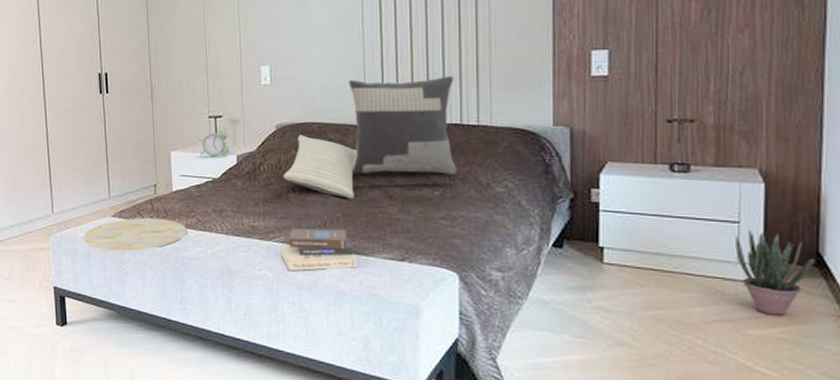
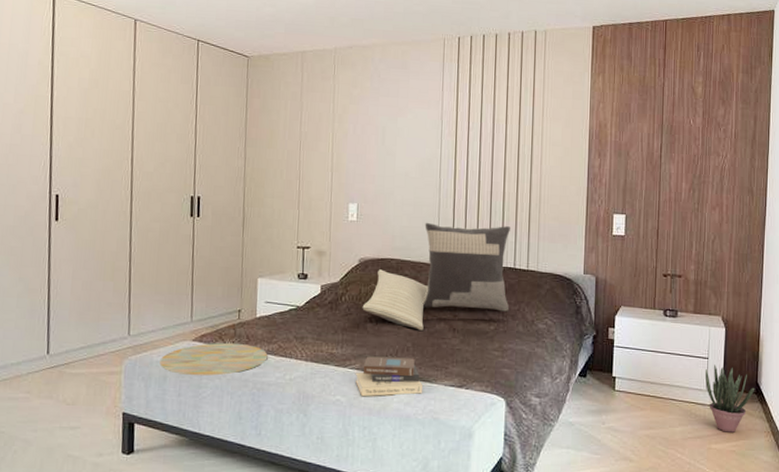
alarm clock: present [197,129,231,157] -> none [285,259,316,286]

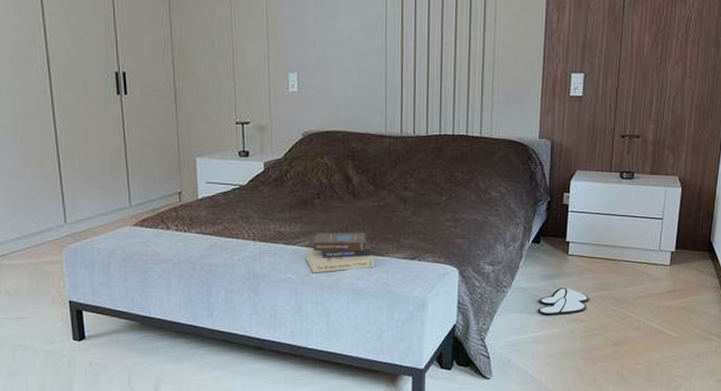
decorative tray: present [159,342,268,376] -> none [101,226,214,261]
pillow: present [362,269,428,331] -> none [309,143,377,204]
pillow: present [422,222,511,312] -> none [371,90,463,181]
slippers: none [586,424,637,453] -> present [538,288,589,316]
potted plant: present [705,364,755,433] -> none [659,225,708,290]

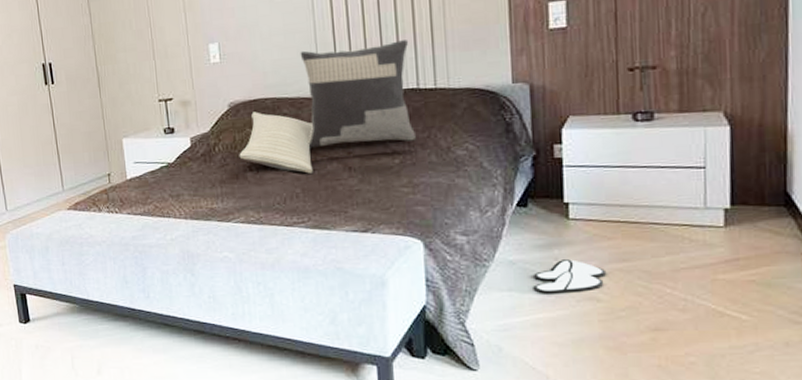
books: present [306,233,375,274] -> none [242,205,321,251]
pillow: none [309,143,377,204] -> present [239,112,313,174]
pillow: none [371,90,463,181] -> present [300,40,417,148]

